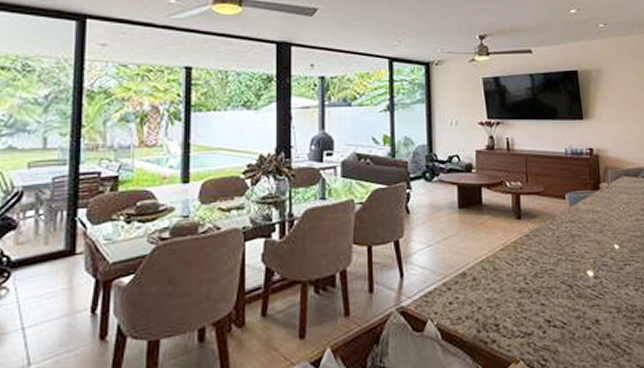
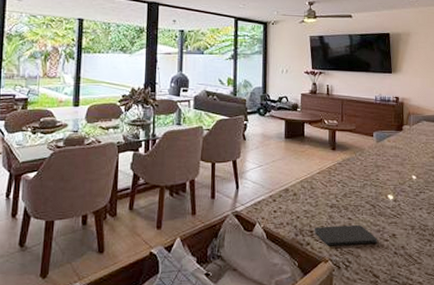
smartphone: none [500,311,579,342] -> present [314,224,378,246]

